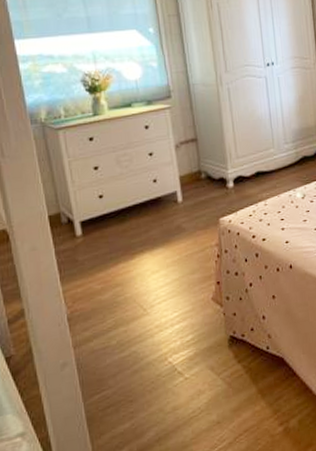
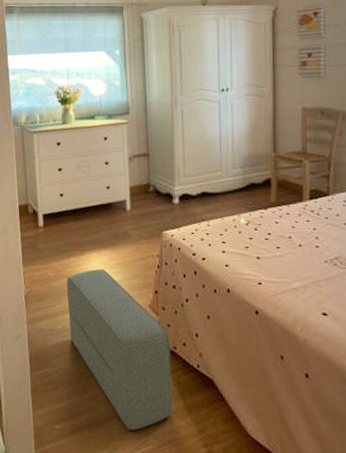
pouf: none [116,269,246,431] -> present [66,269,173,430]

